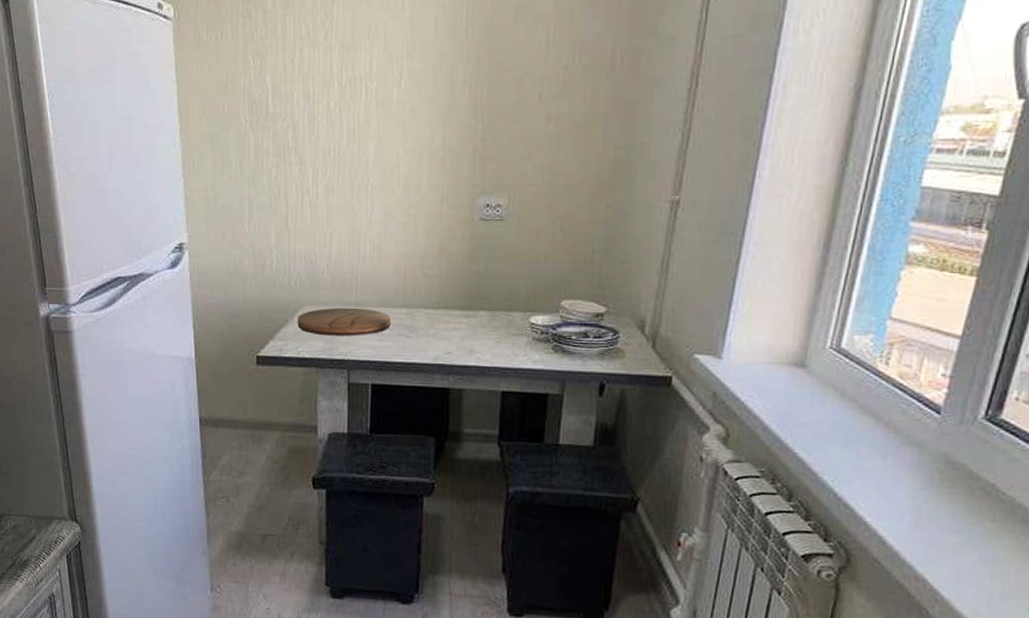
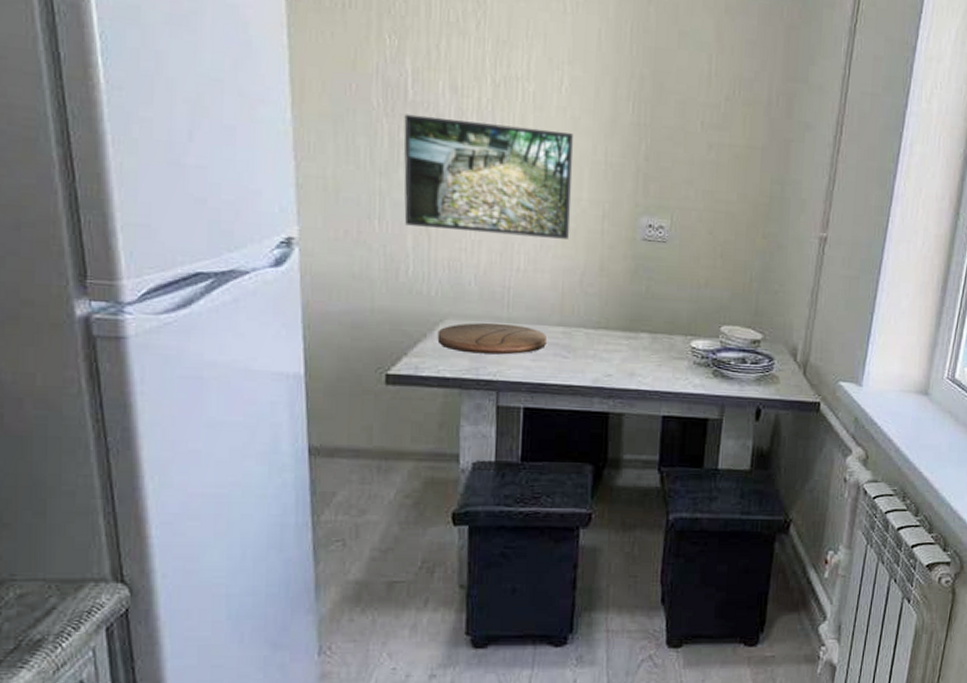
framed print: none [266,123,412,226] -> present [404,114,573,239]

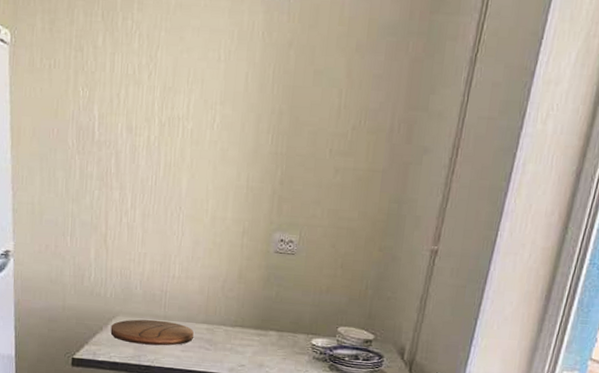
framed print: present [404,114,573,239] -> none [89,151,222,252]

